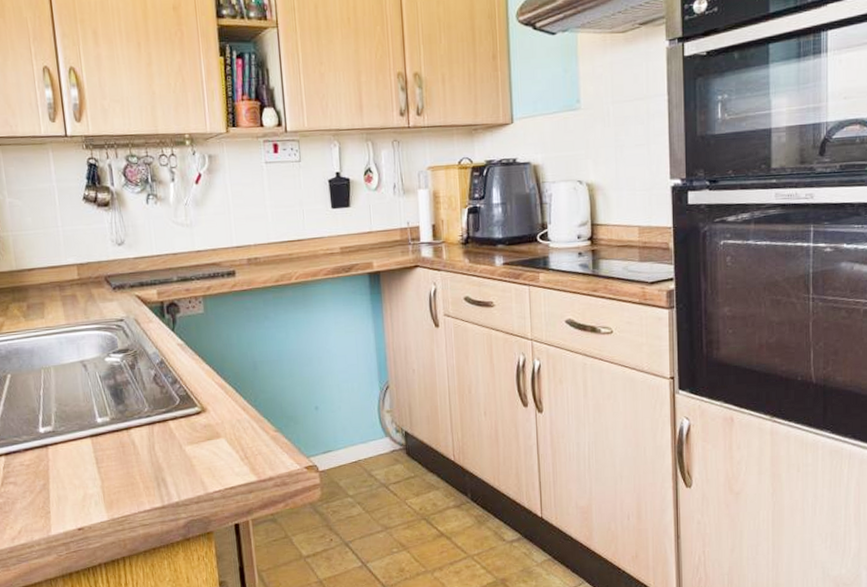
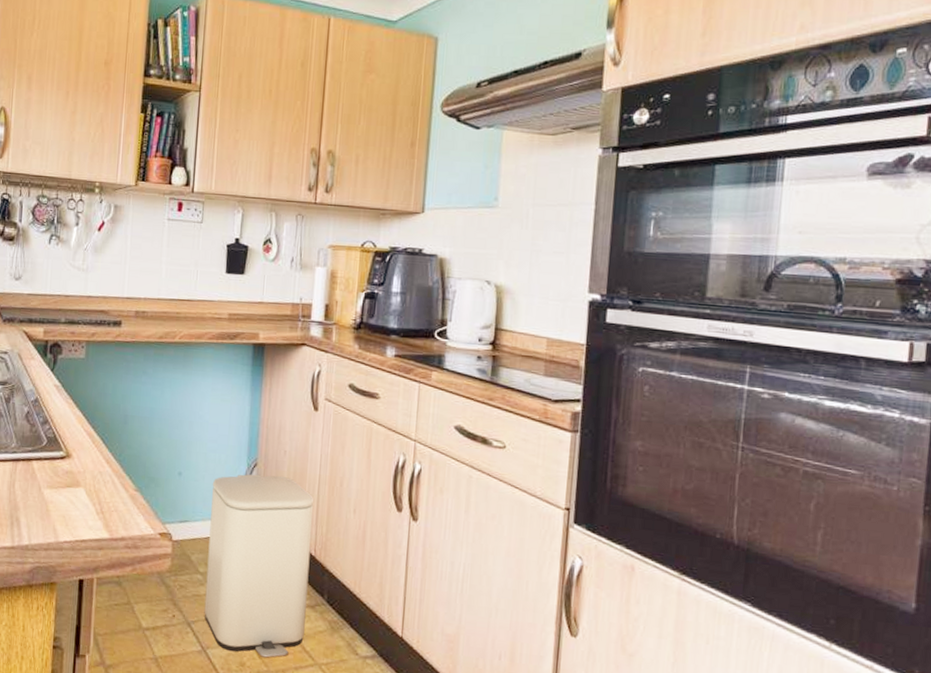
pedal bin: none [349,393,455,561] -> present [204,474,315,659]

